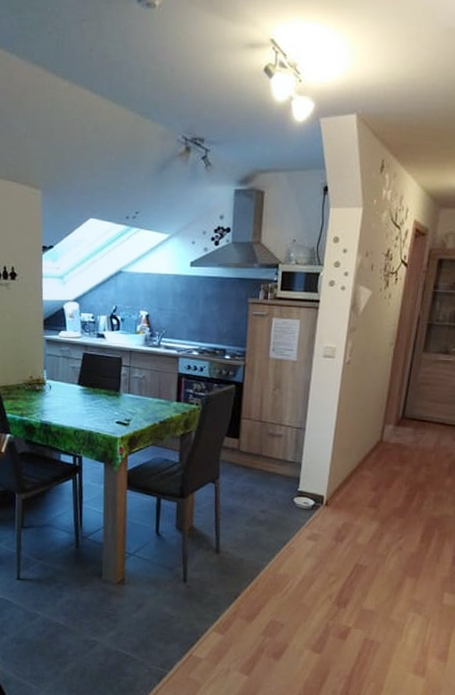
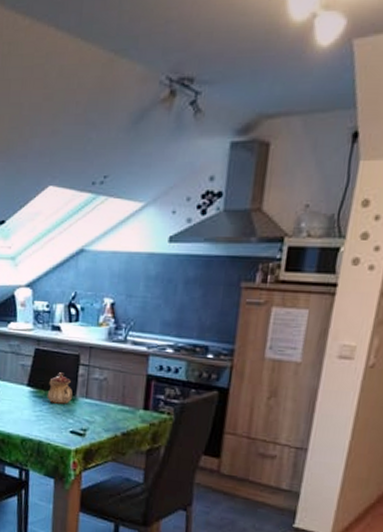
teapot: none [95,373,117,399] -> present [47,372,73,404]

